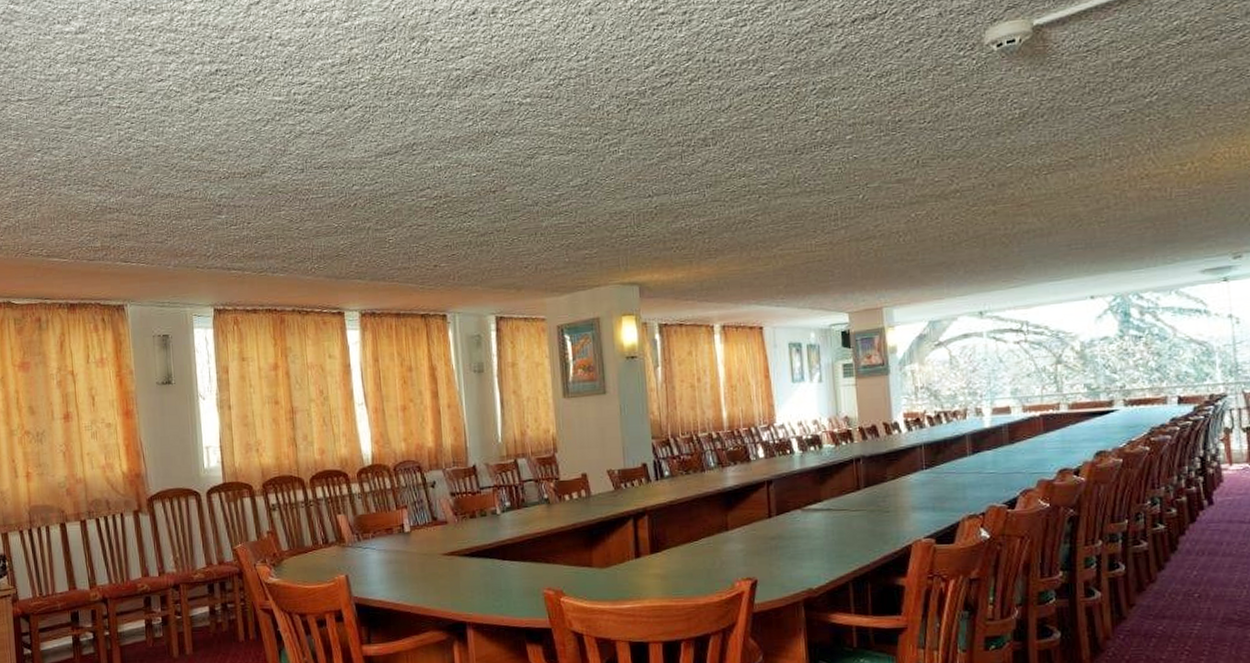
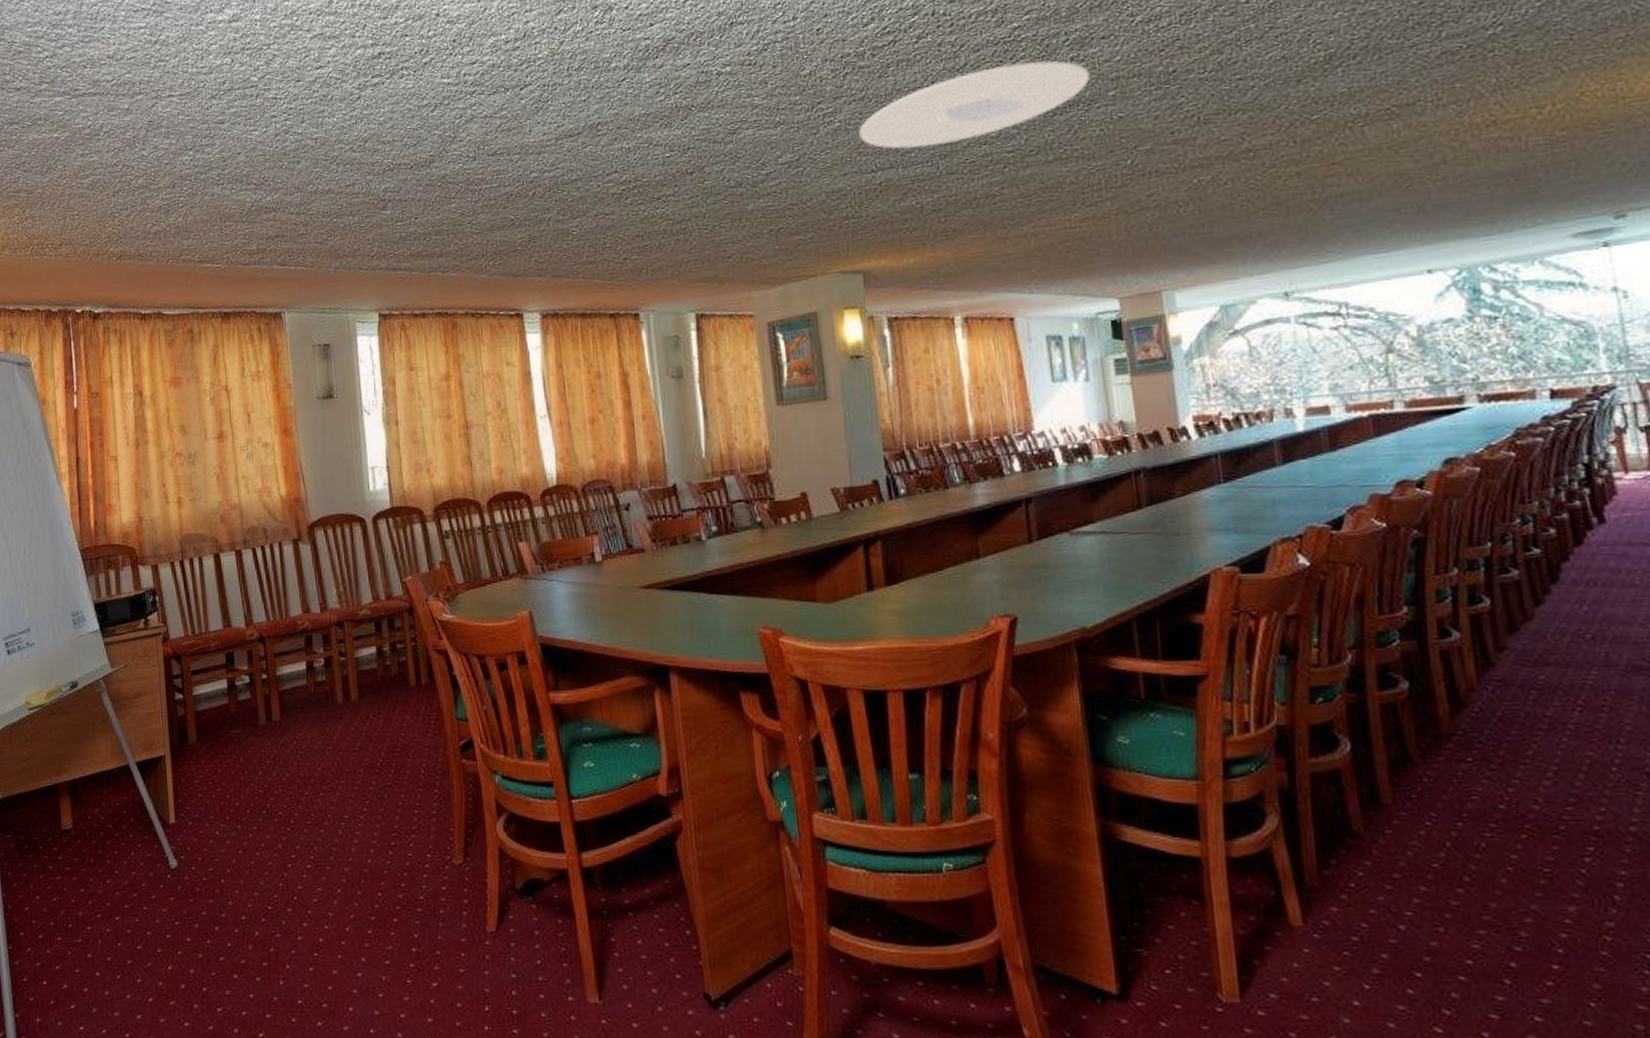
ceiling light: none [639,106,832,178] -> present [859,61,1091,149]

